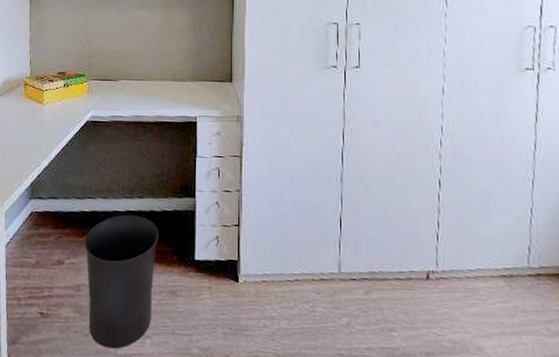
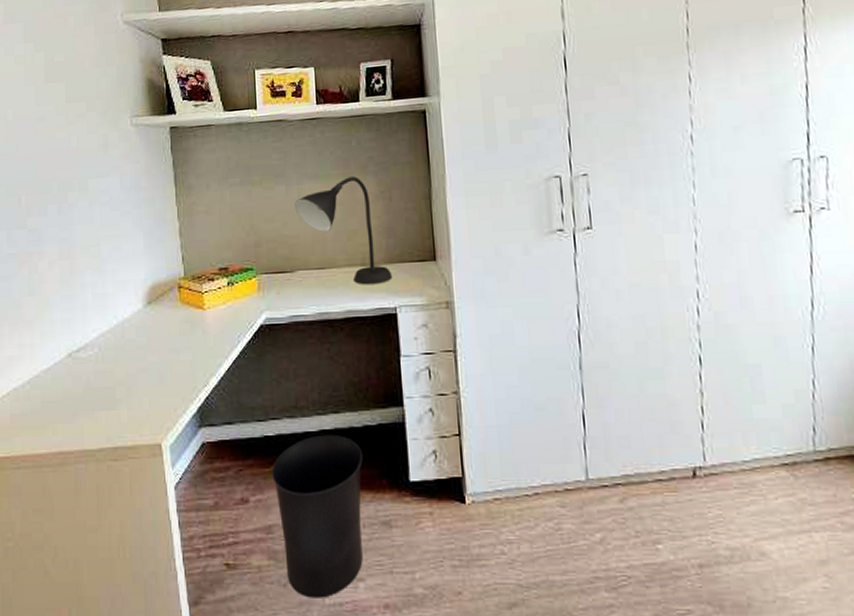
desk lamp: none [123,9,196,97] -> present [295,176,393,285]

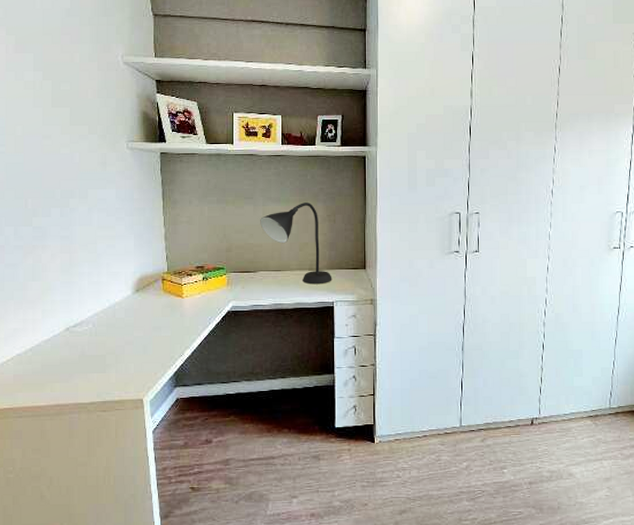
waste bin: present [271,434,363,598] -> none [231,393,301,511]

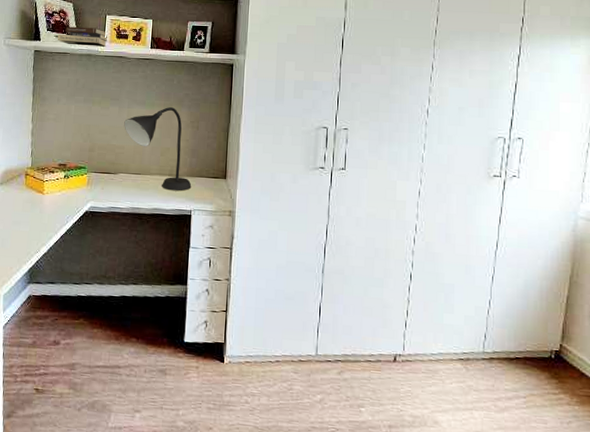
books: none [183,126,237,145] -> present [57,26,108,47]

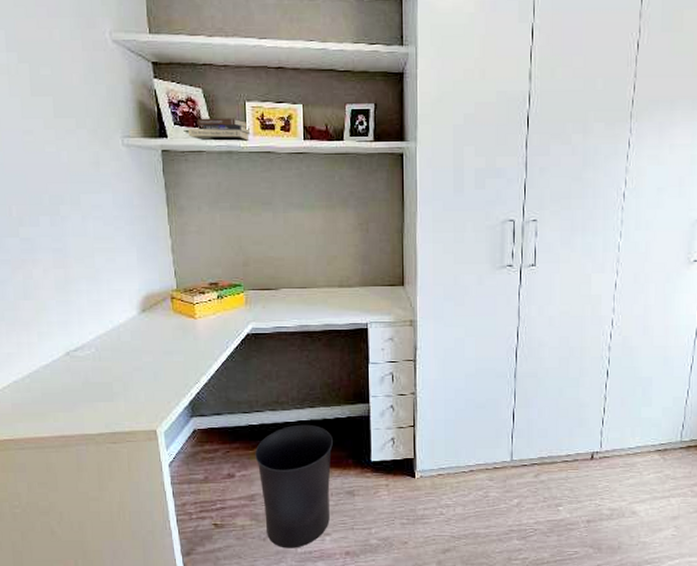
waste bin: none [80,299,151,422] -> present [255,424,333,548]
desk lamp: present [124,107,192,192] -> none [281,209,366,304]

